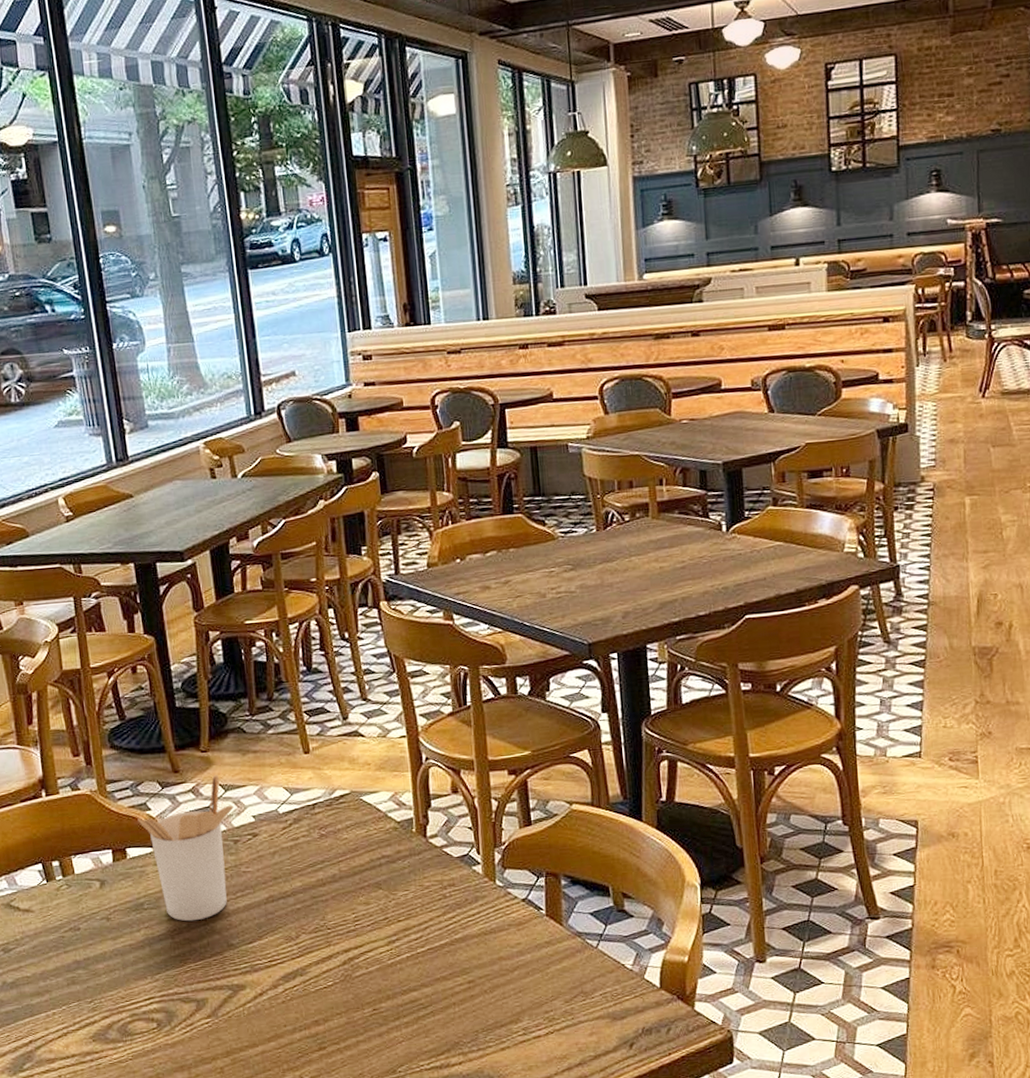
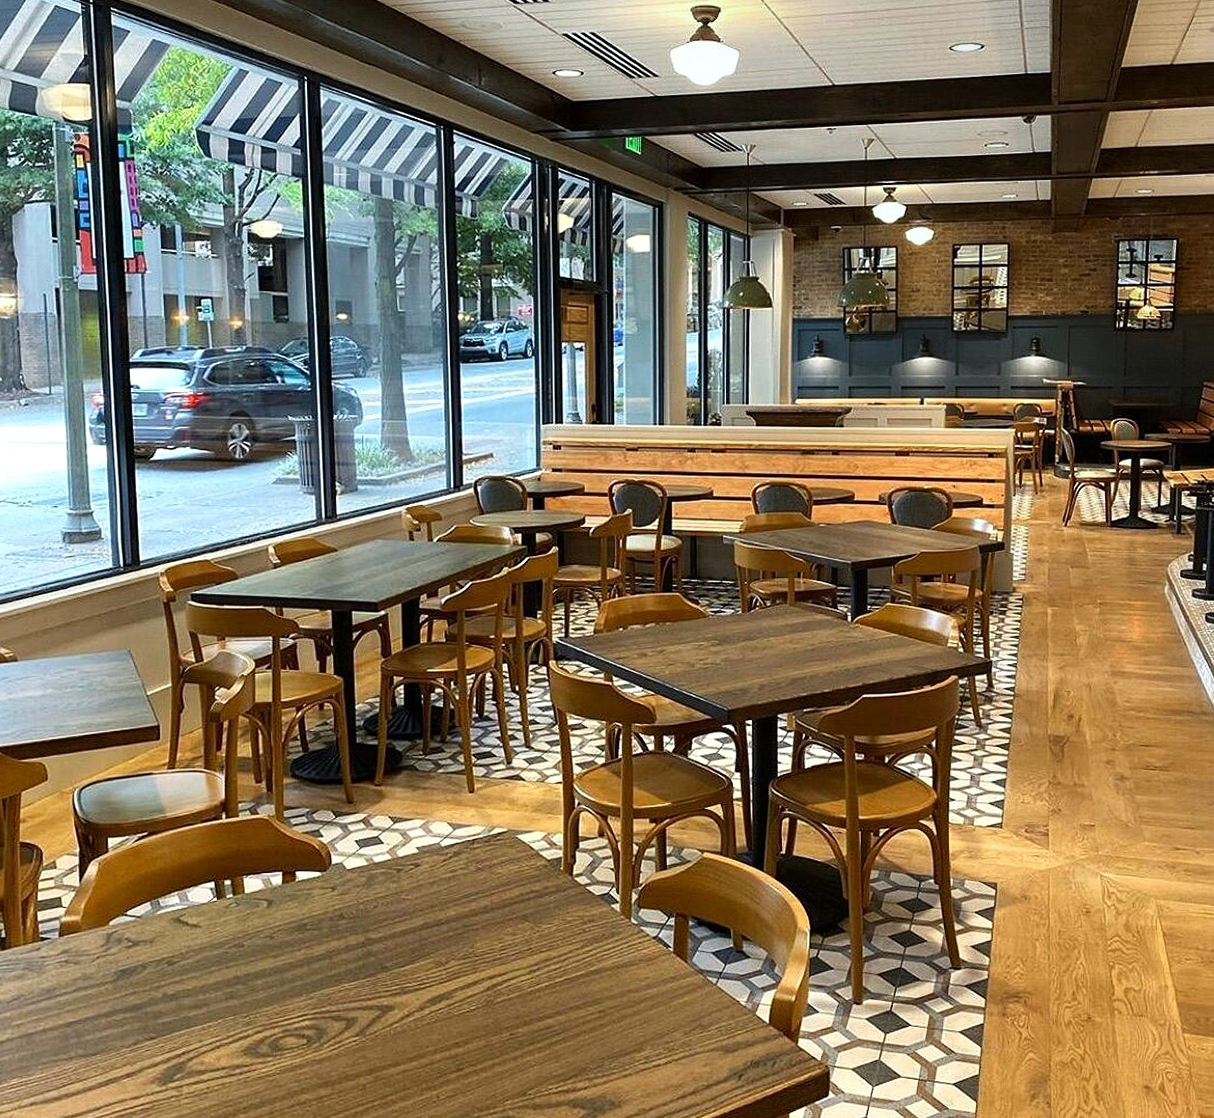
utensil holder: present [137,774,234,922] -> none [310,807,400,943]

